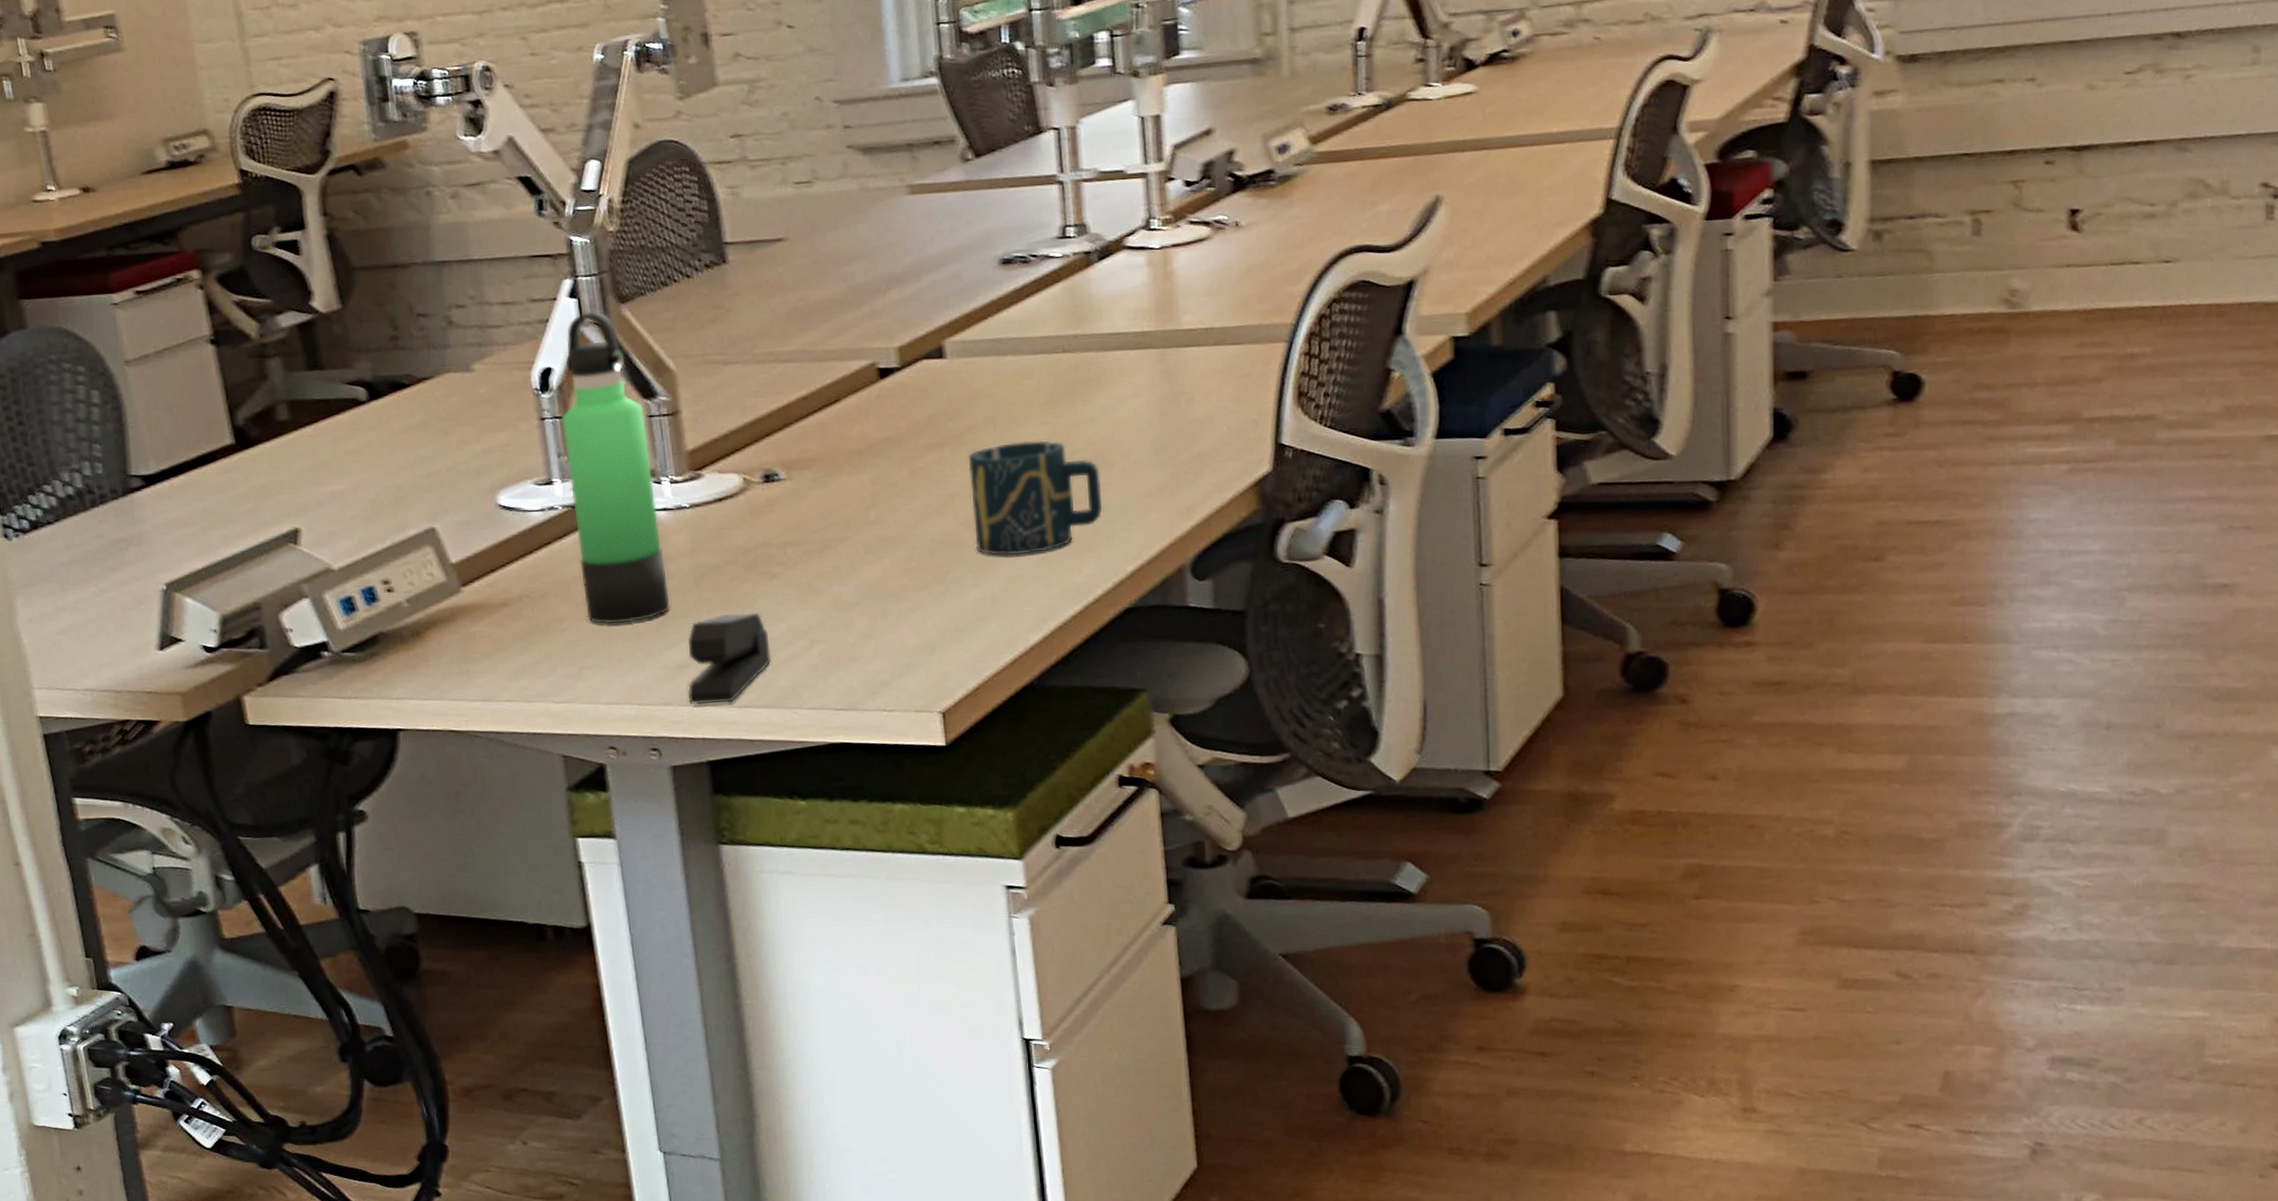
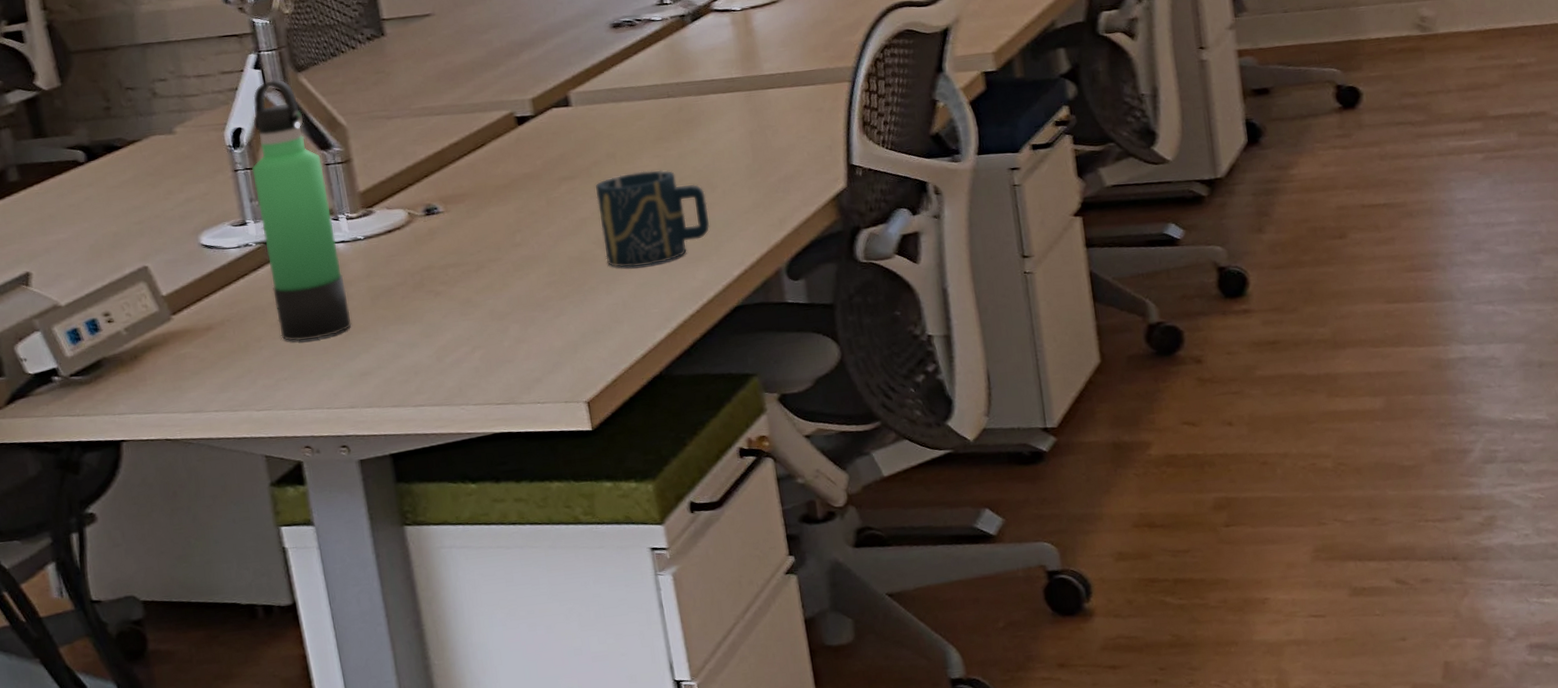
stapler: present [687,612,772,705] -> none [367,325,441,407]

